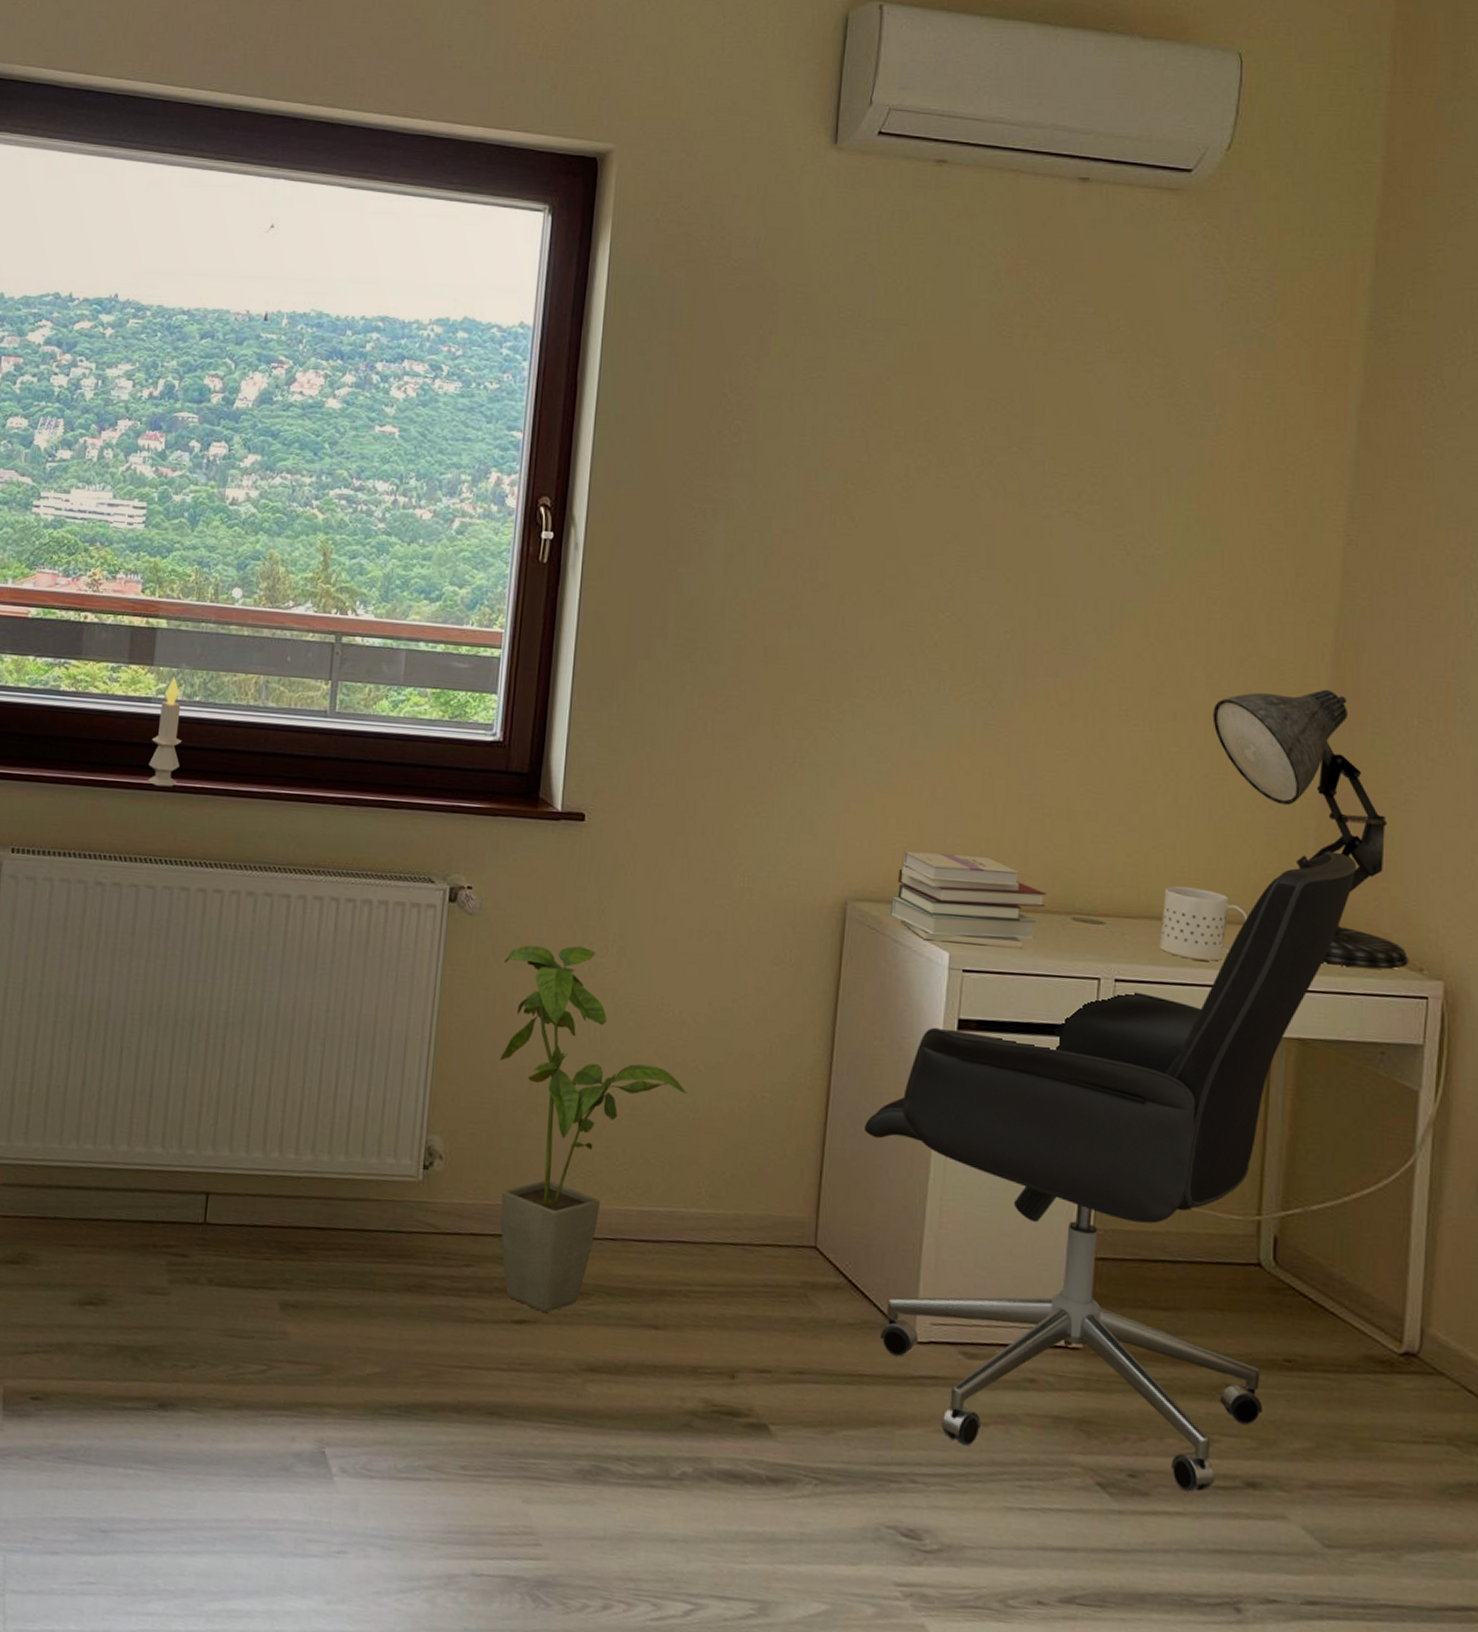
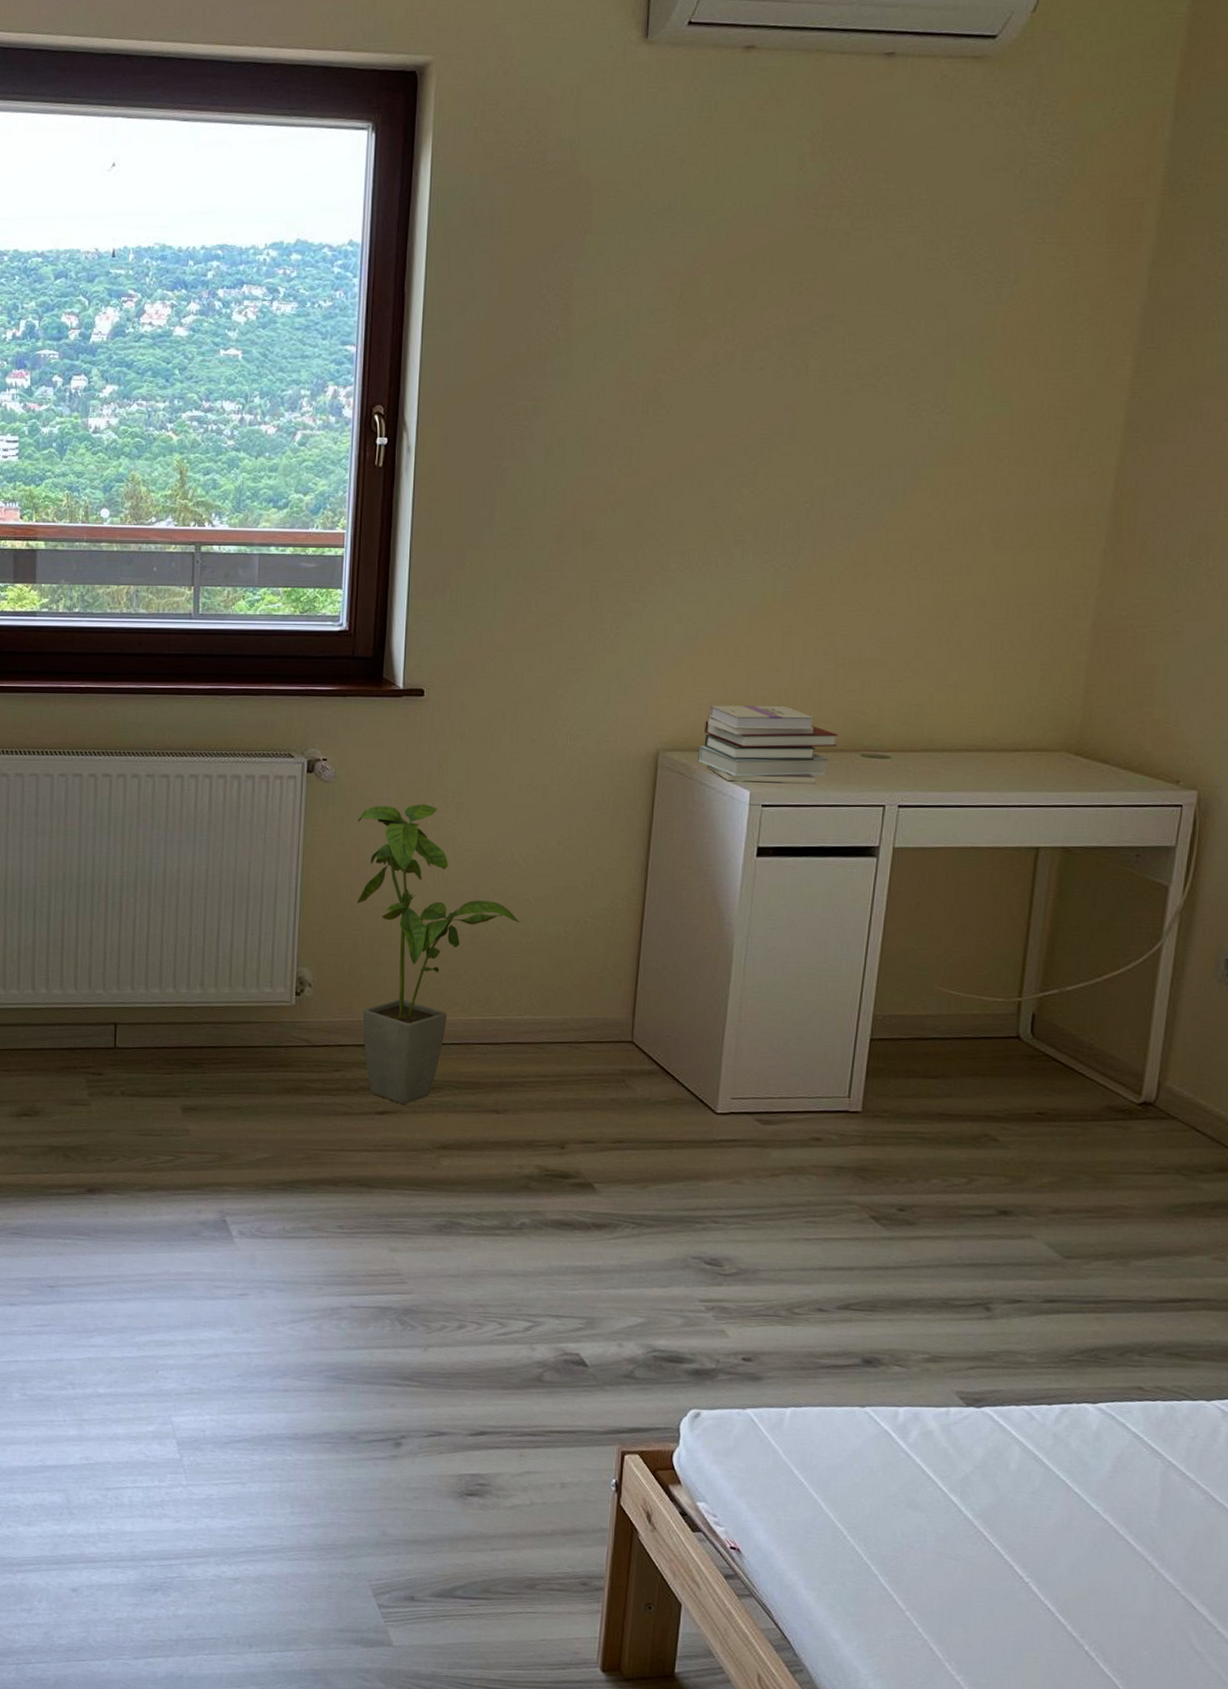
candle: present [147,677,182,787] -> none [38,592,66,689]
office chair: present [863,851,1357,1492] -> none [673,682,1124,1220]
mug: present [1159,886,1248,961] -> none [939,721,1022,785]
desk lamp: present [1213,689,1409,970] -> none [996,535,1167,783]

